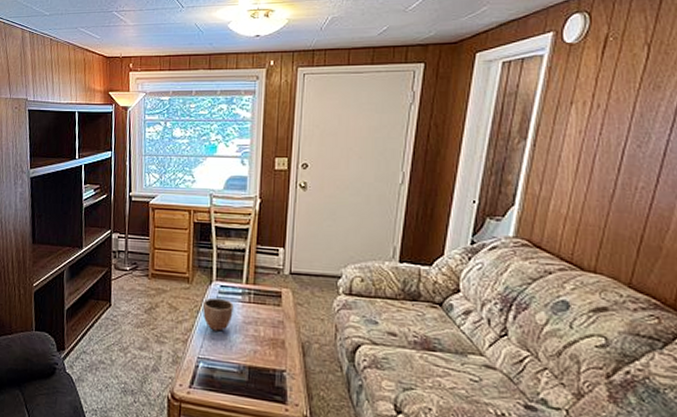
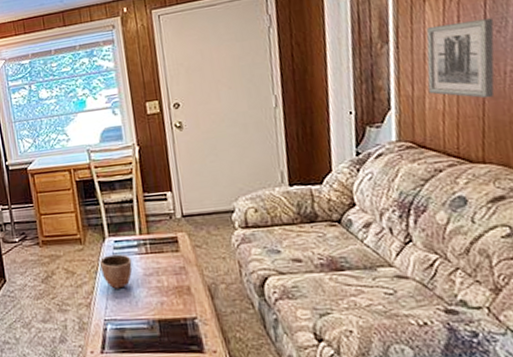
wall art: none [555,129,637,211] -> present [426,18,495,99]

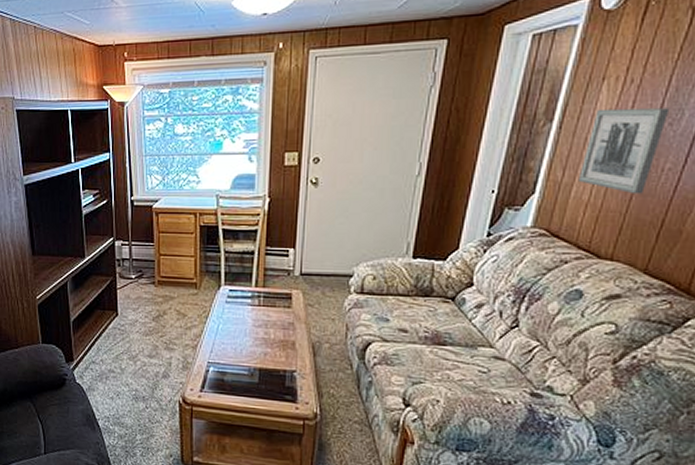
decorative bowl: present [100,254,133,289] -> none [212,302,243,336]

